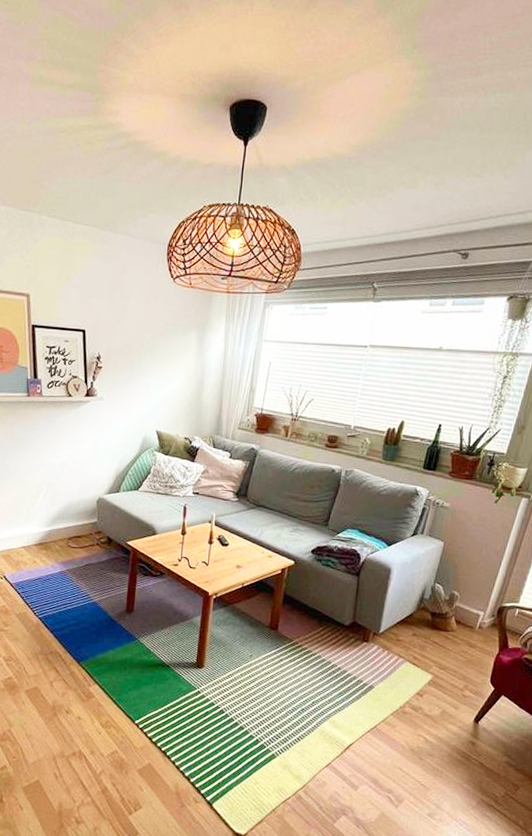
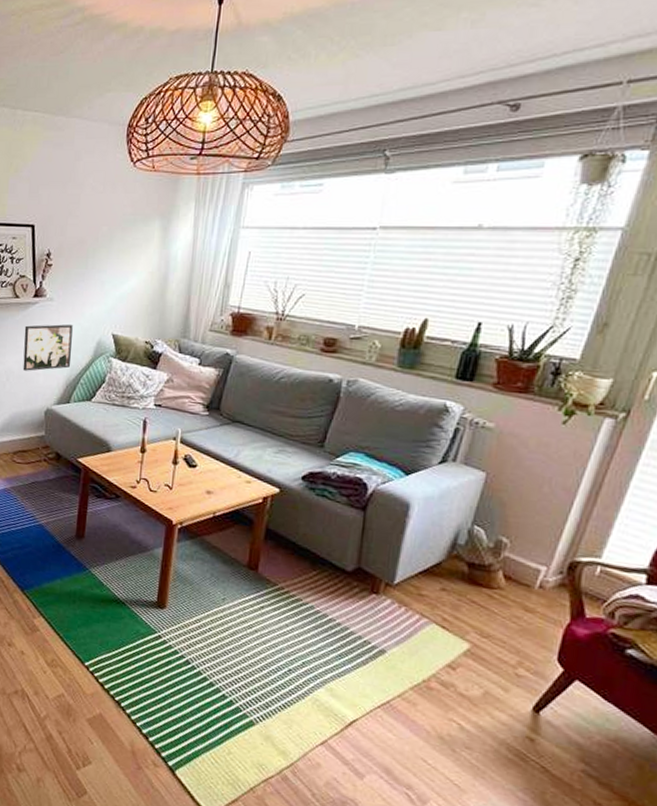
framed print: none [76,421,121,464] -> present [23,324,73,371]

